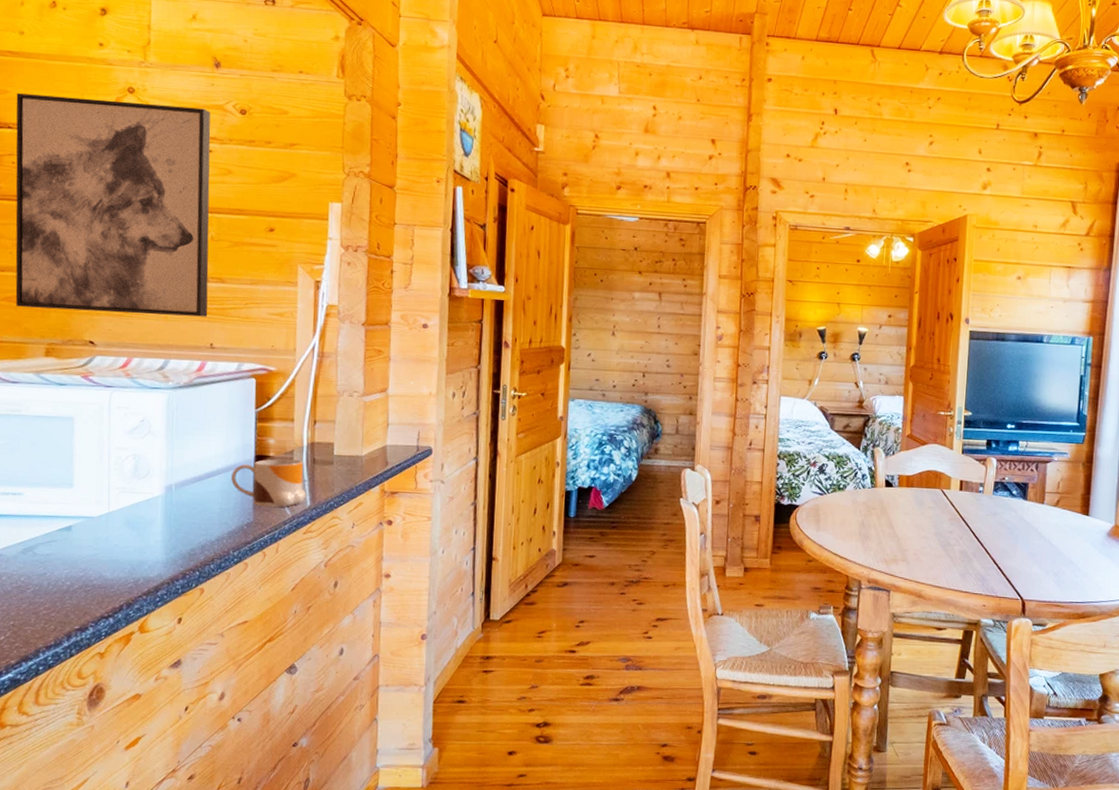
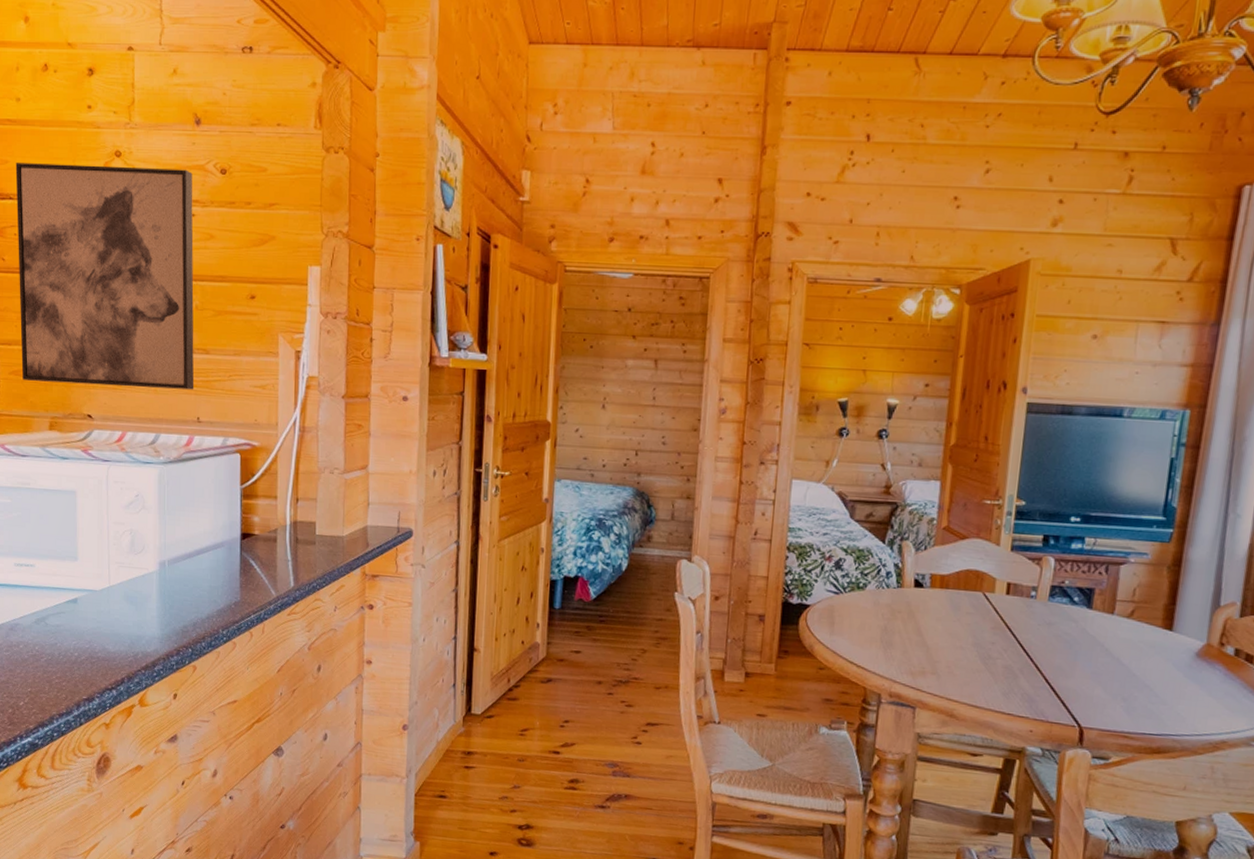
mug: present [231,459,306,508] -> none [219,537,290,587]

